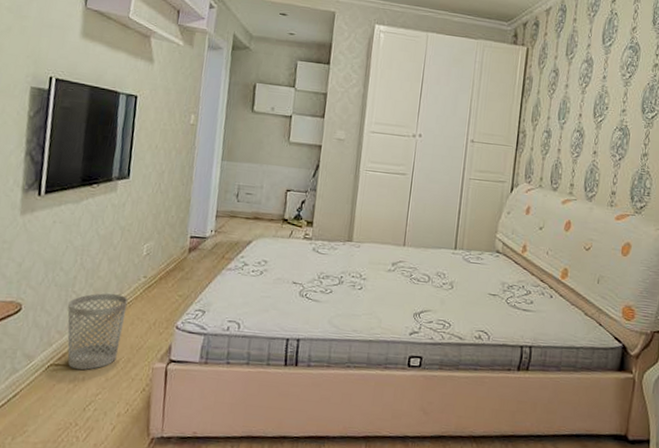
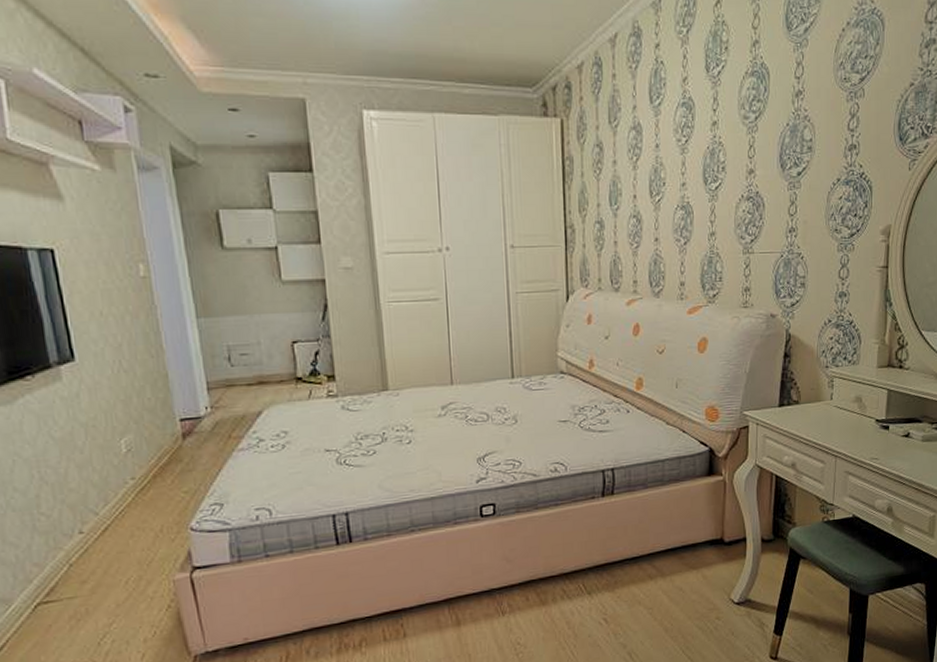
wastebasket: present [67,293,128,370] -> none [37,505,123,602]

